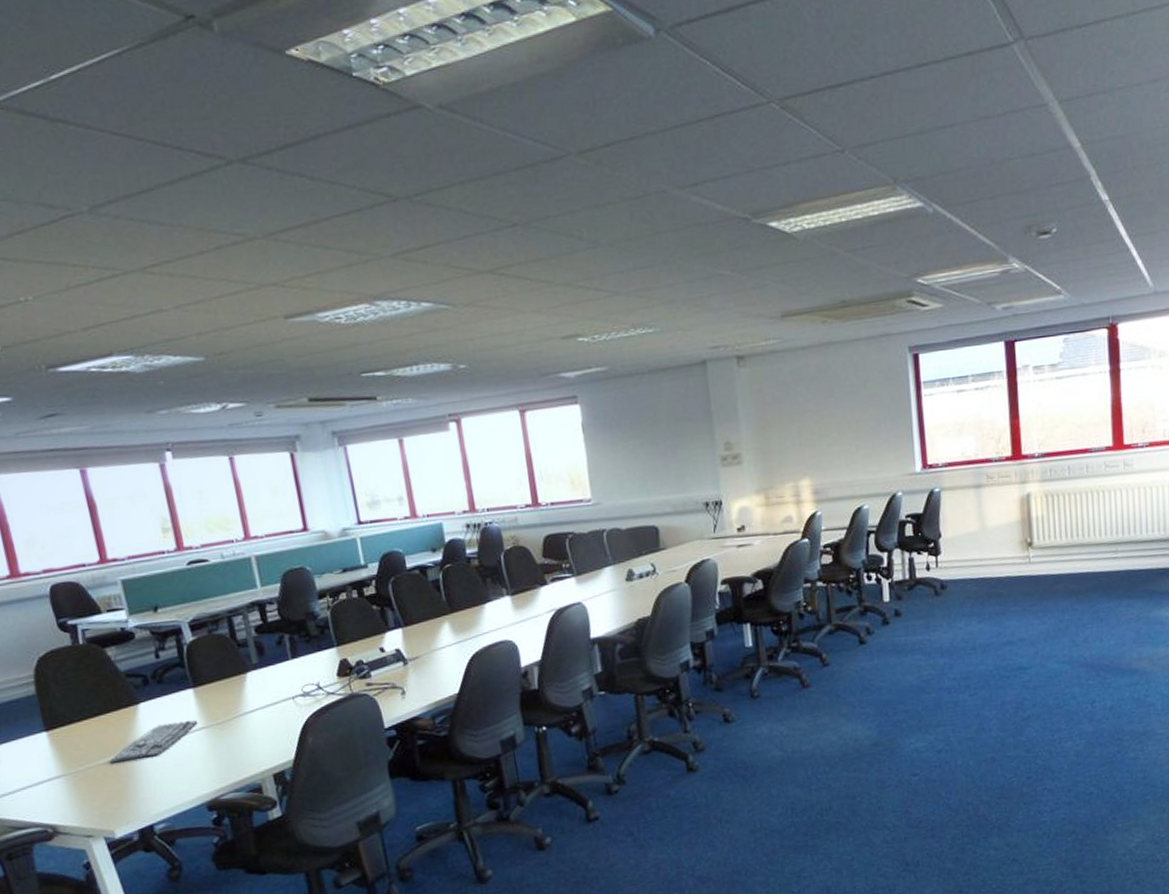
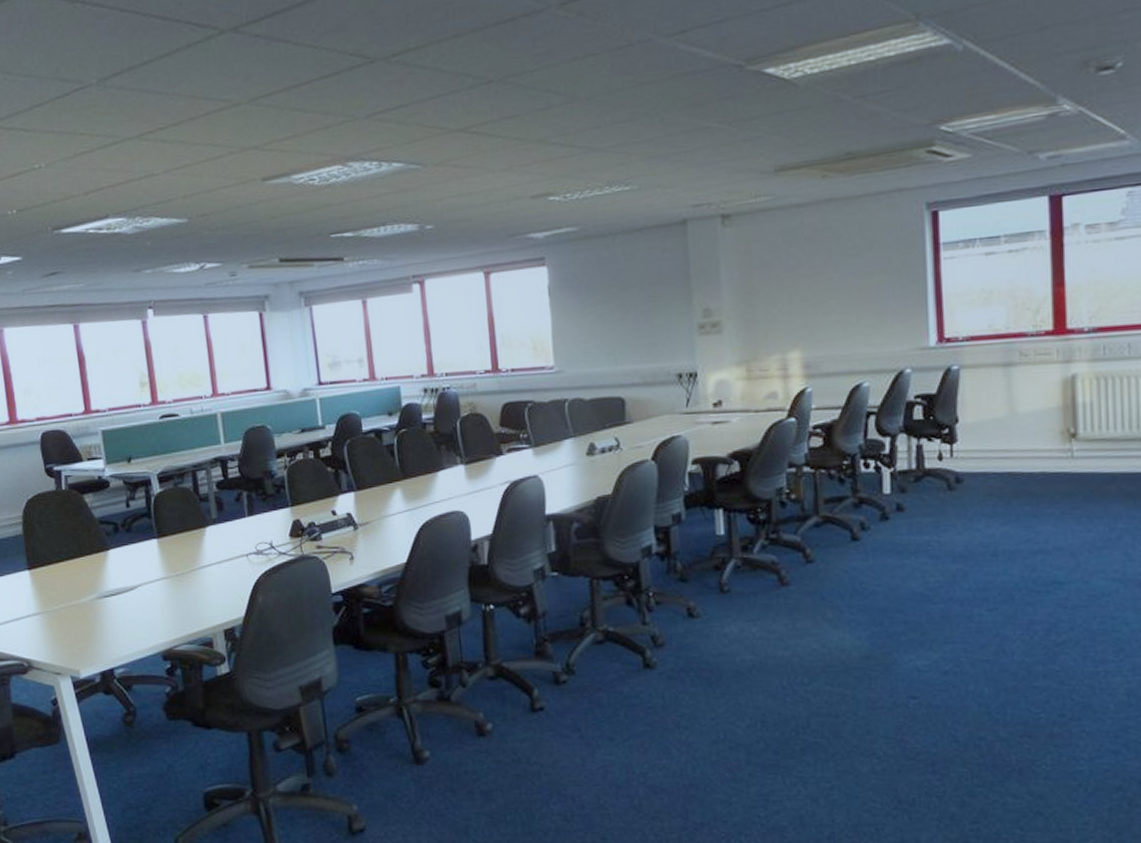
keyboard: present [110,720,198,763] -> none [81,569,160,605]

